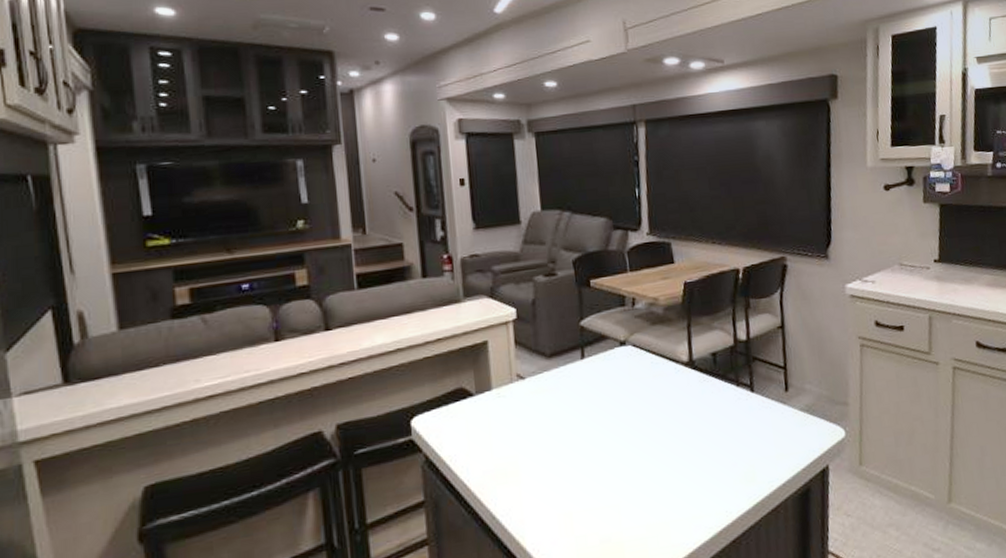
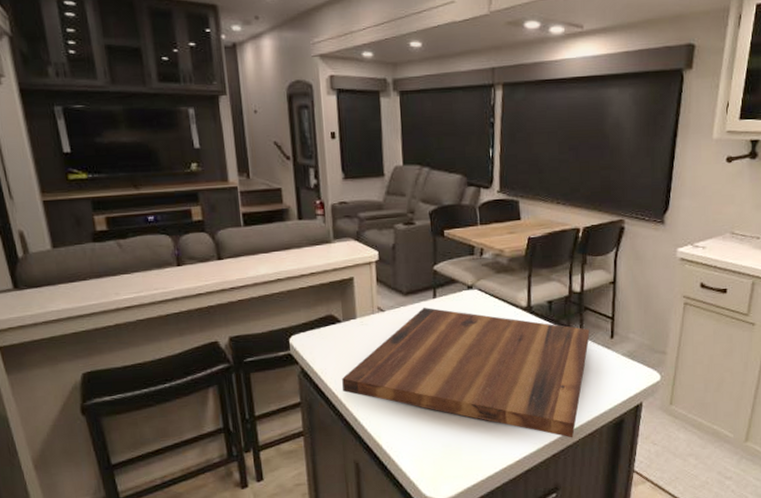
cutting board: none [476,370,762,518] -> present [342,308,590,438]

